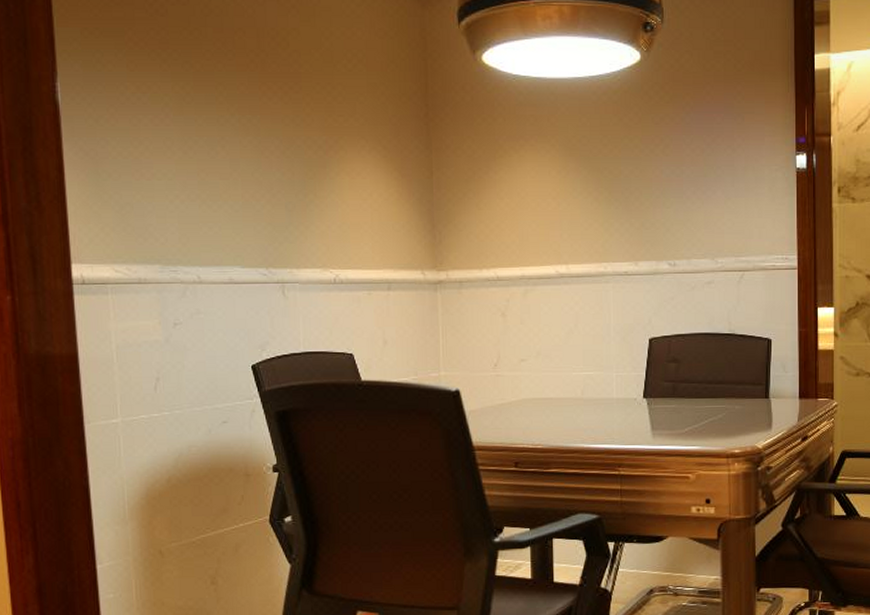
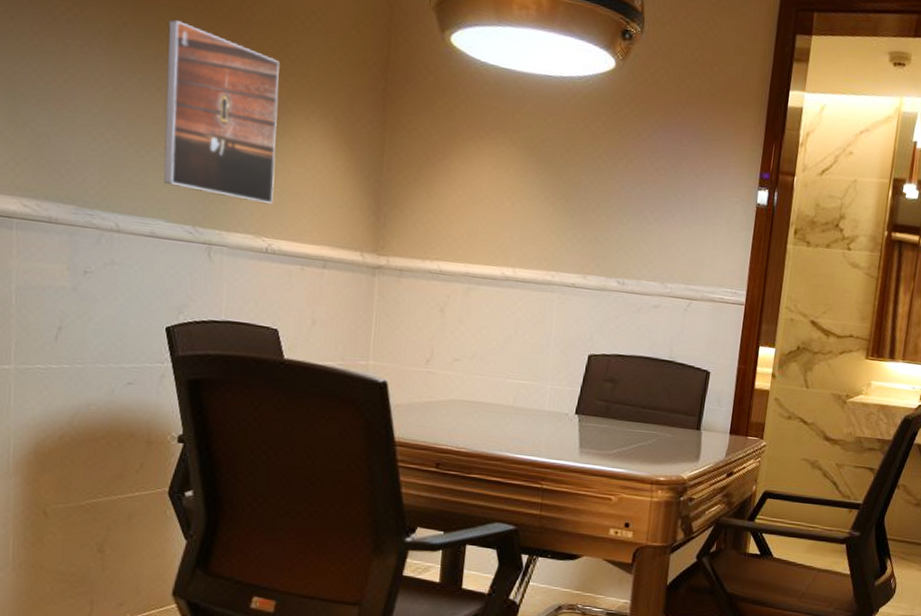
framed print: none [226,83,335,238] -> present [163,19,280,205]

